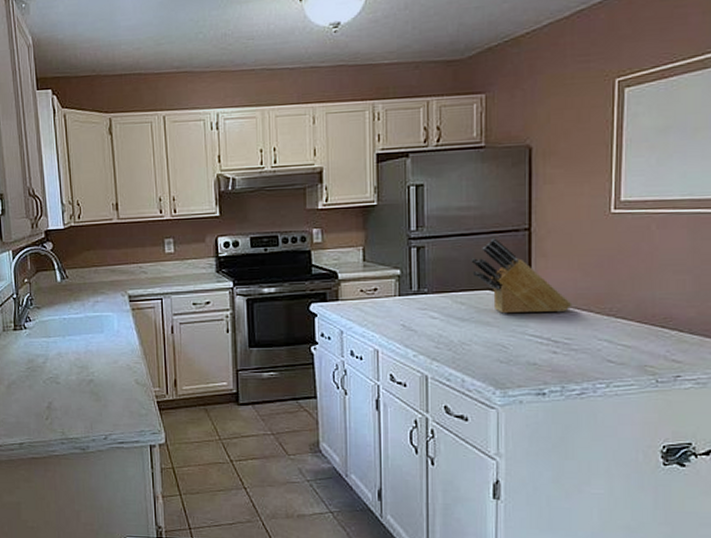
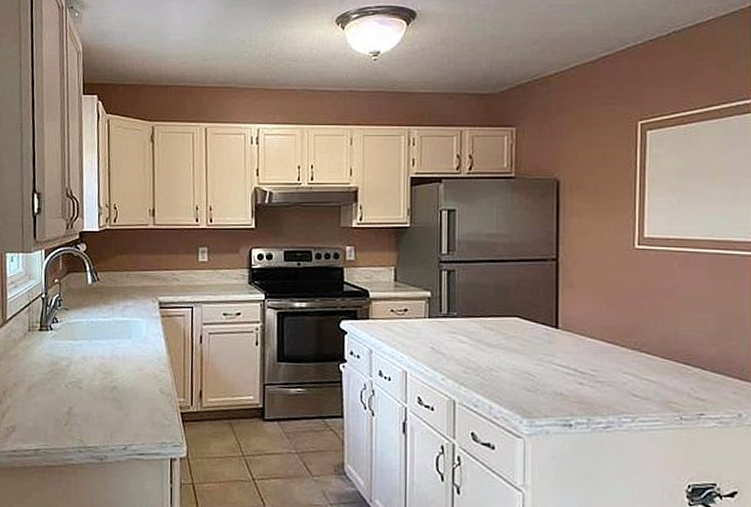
knife block: present [471,238,572,314] -> none [500,266,598,344]

